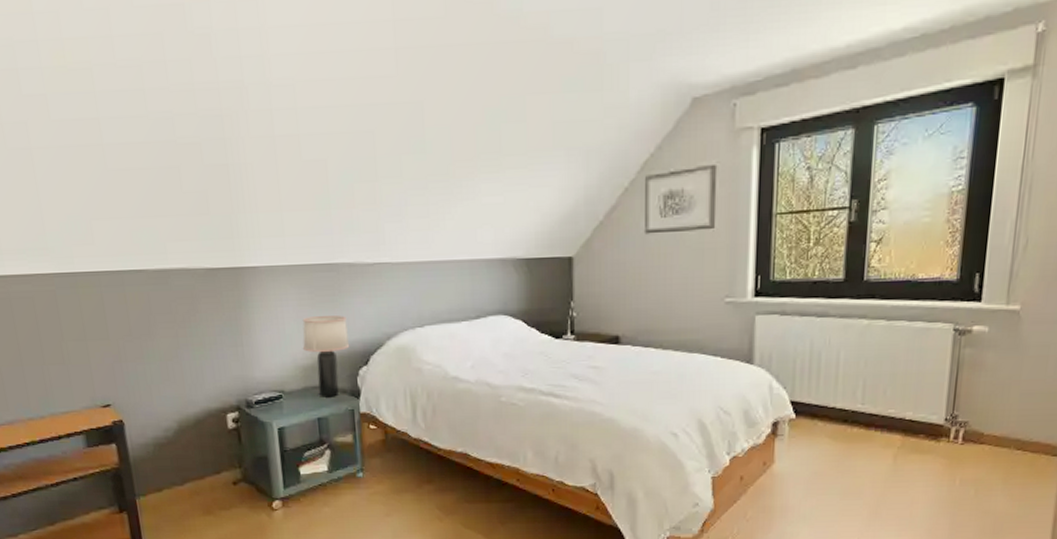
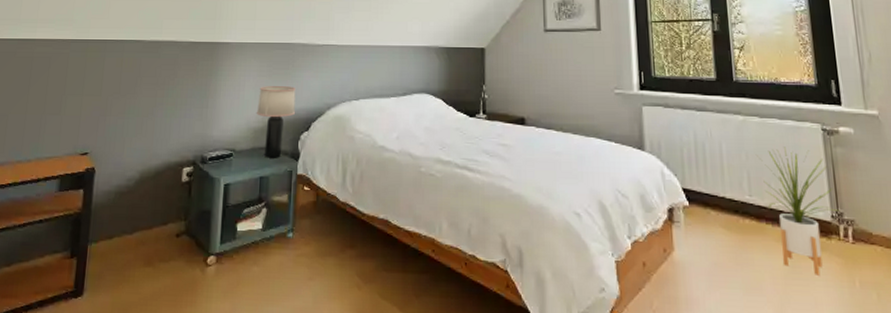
house plant: none [877,351,956,477] -> present [757,147,840,276]

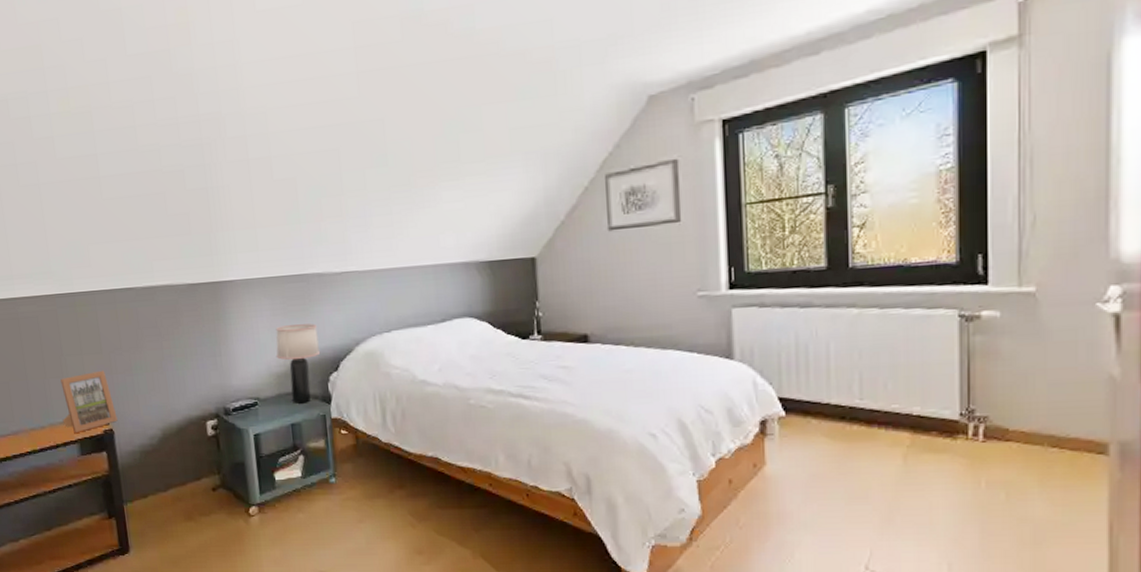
picture frame: none [49,111,102,170] -> present [60,370,118,434]
house plant: present [757,147,840,276] -> none [873,340,972,479]

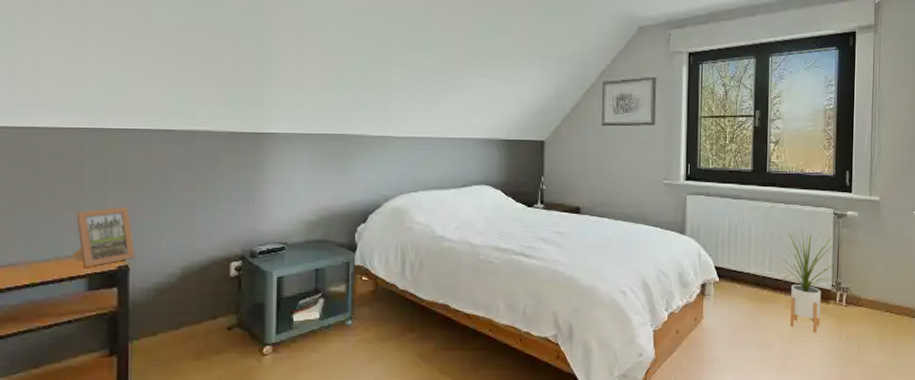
table lamp: present [275,323,321,404] -> none [308,178,352,250]
house plant: none [873,340,972,479] -> present [779,229,839,333]

